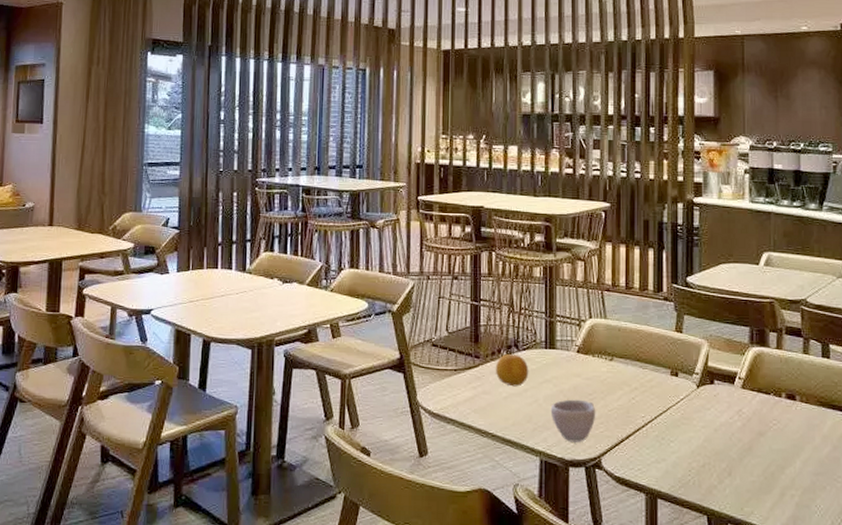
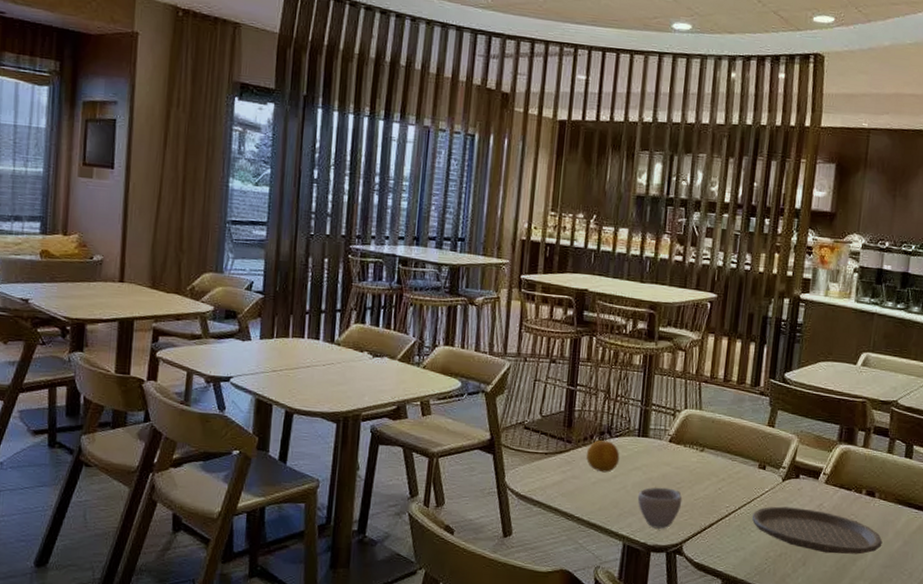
plate: none [669,414,810,462] -> present [751,506,883,555]

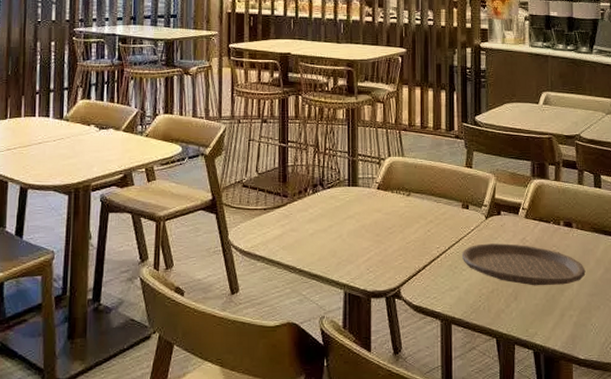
fruit: present [586,440,620,473] -> none [302,193,333,223]
cup: present [637,487,682,529] -> none [353,233,395,274]

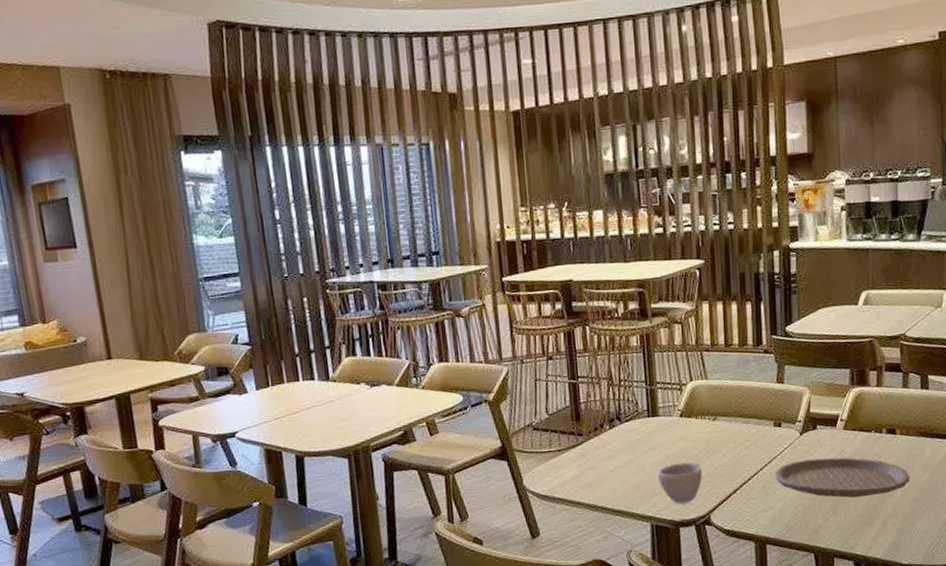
cup: none [353,233,395,274] -> present [657,462,703,504]

